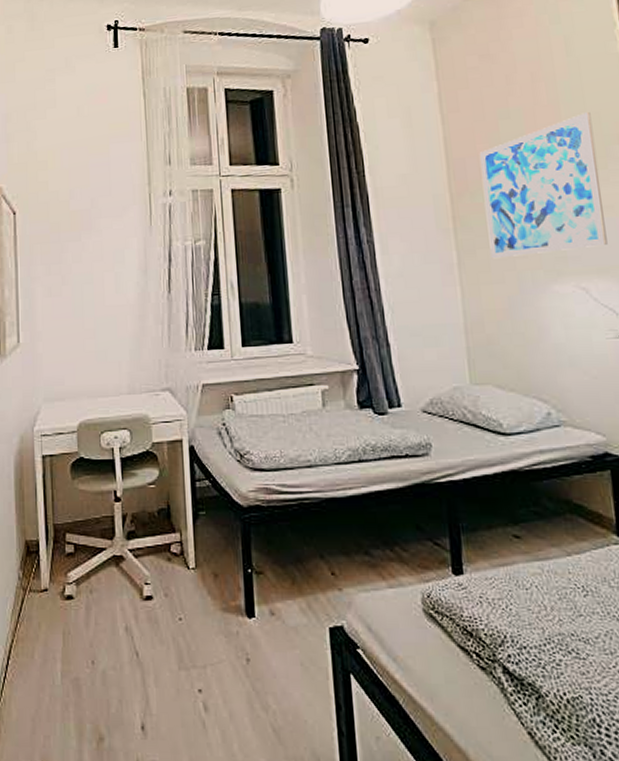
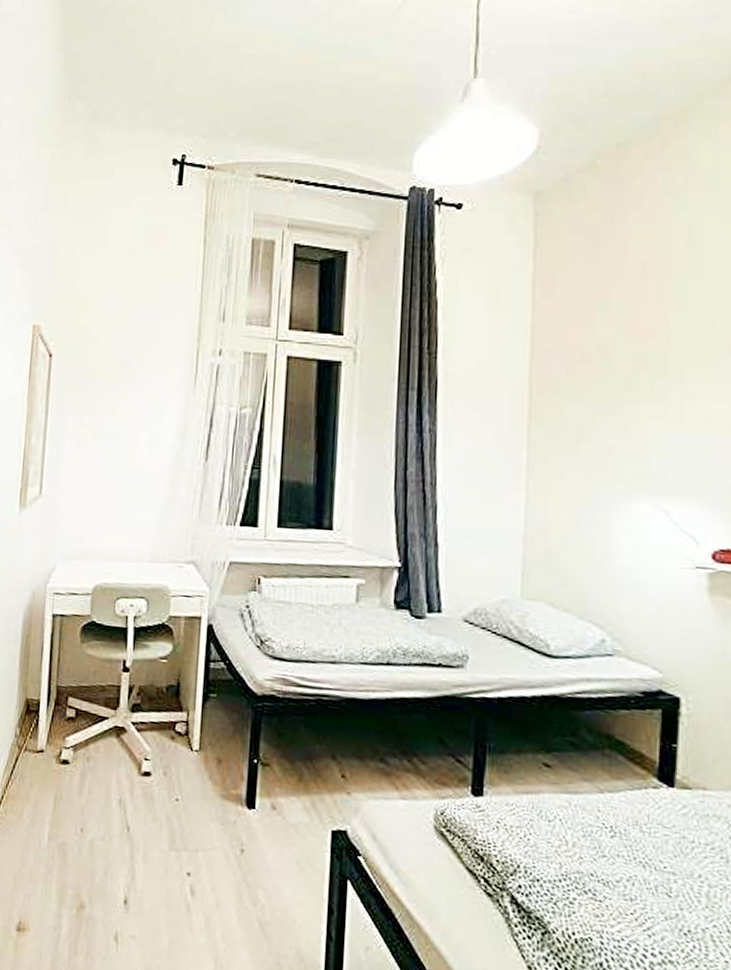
wall art: present [479,112,608,259] -> none [565,314,704,467]

